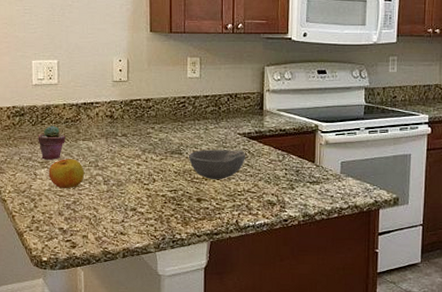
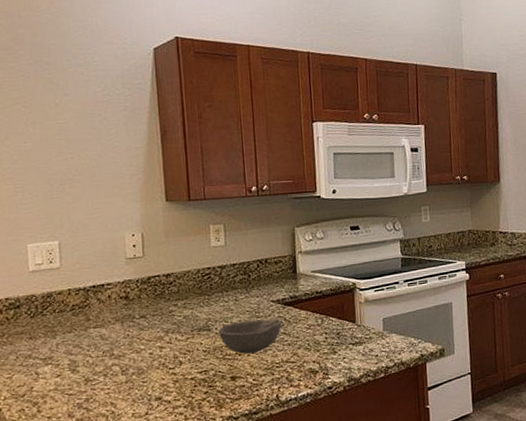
potted succulent: present [38,126,65,160] -> none [38,315,73,355]
apple: present [48,159,85,189] -> none [53,350,98,387]

